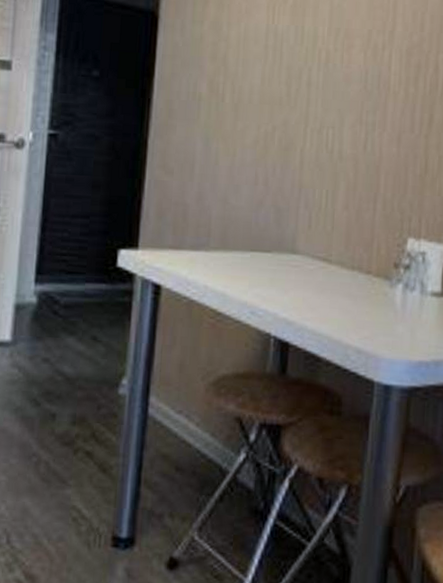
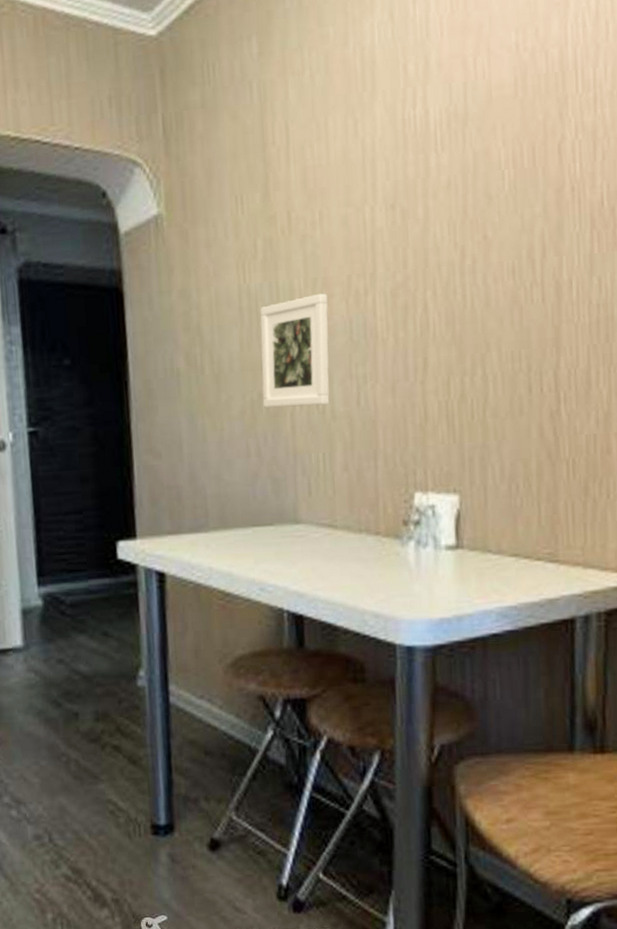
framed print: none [275,42,348,146] -> present [260,293,330,408]

